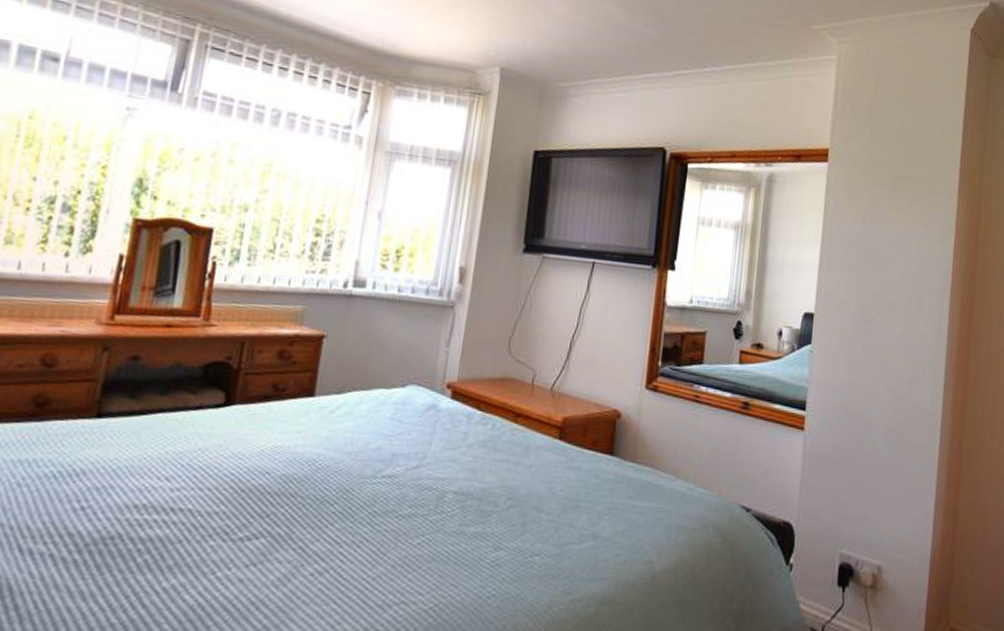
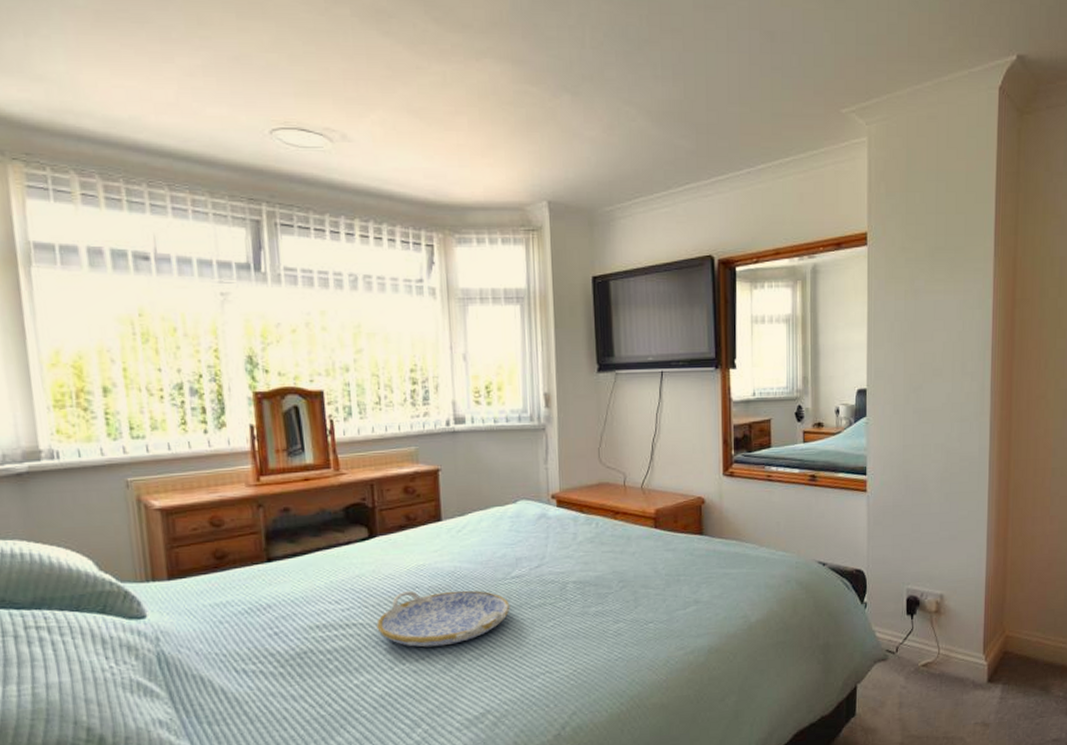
serving tray: none [207,476,374,552] -> present [377,590,510,647]

